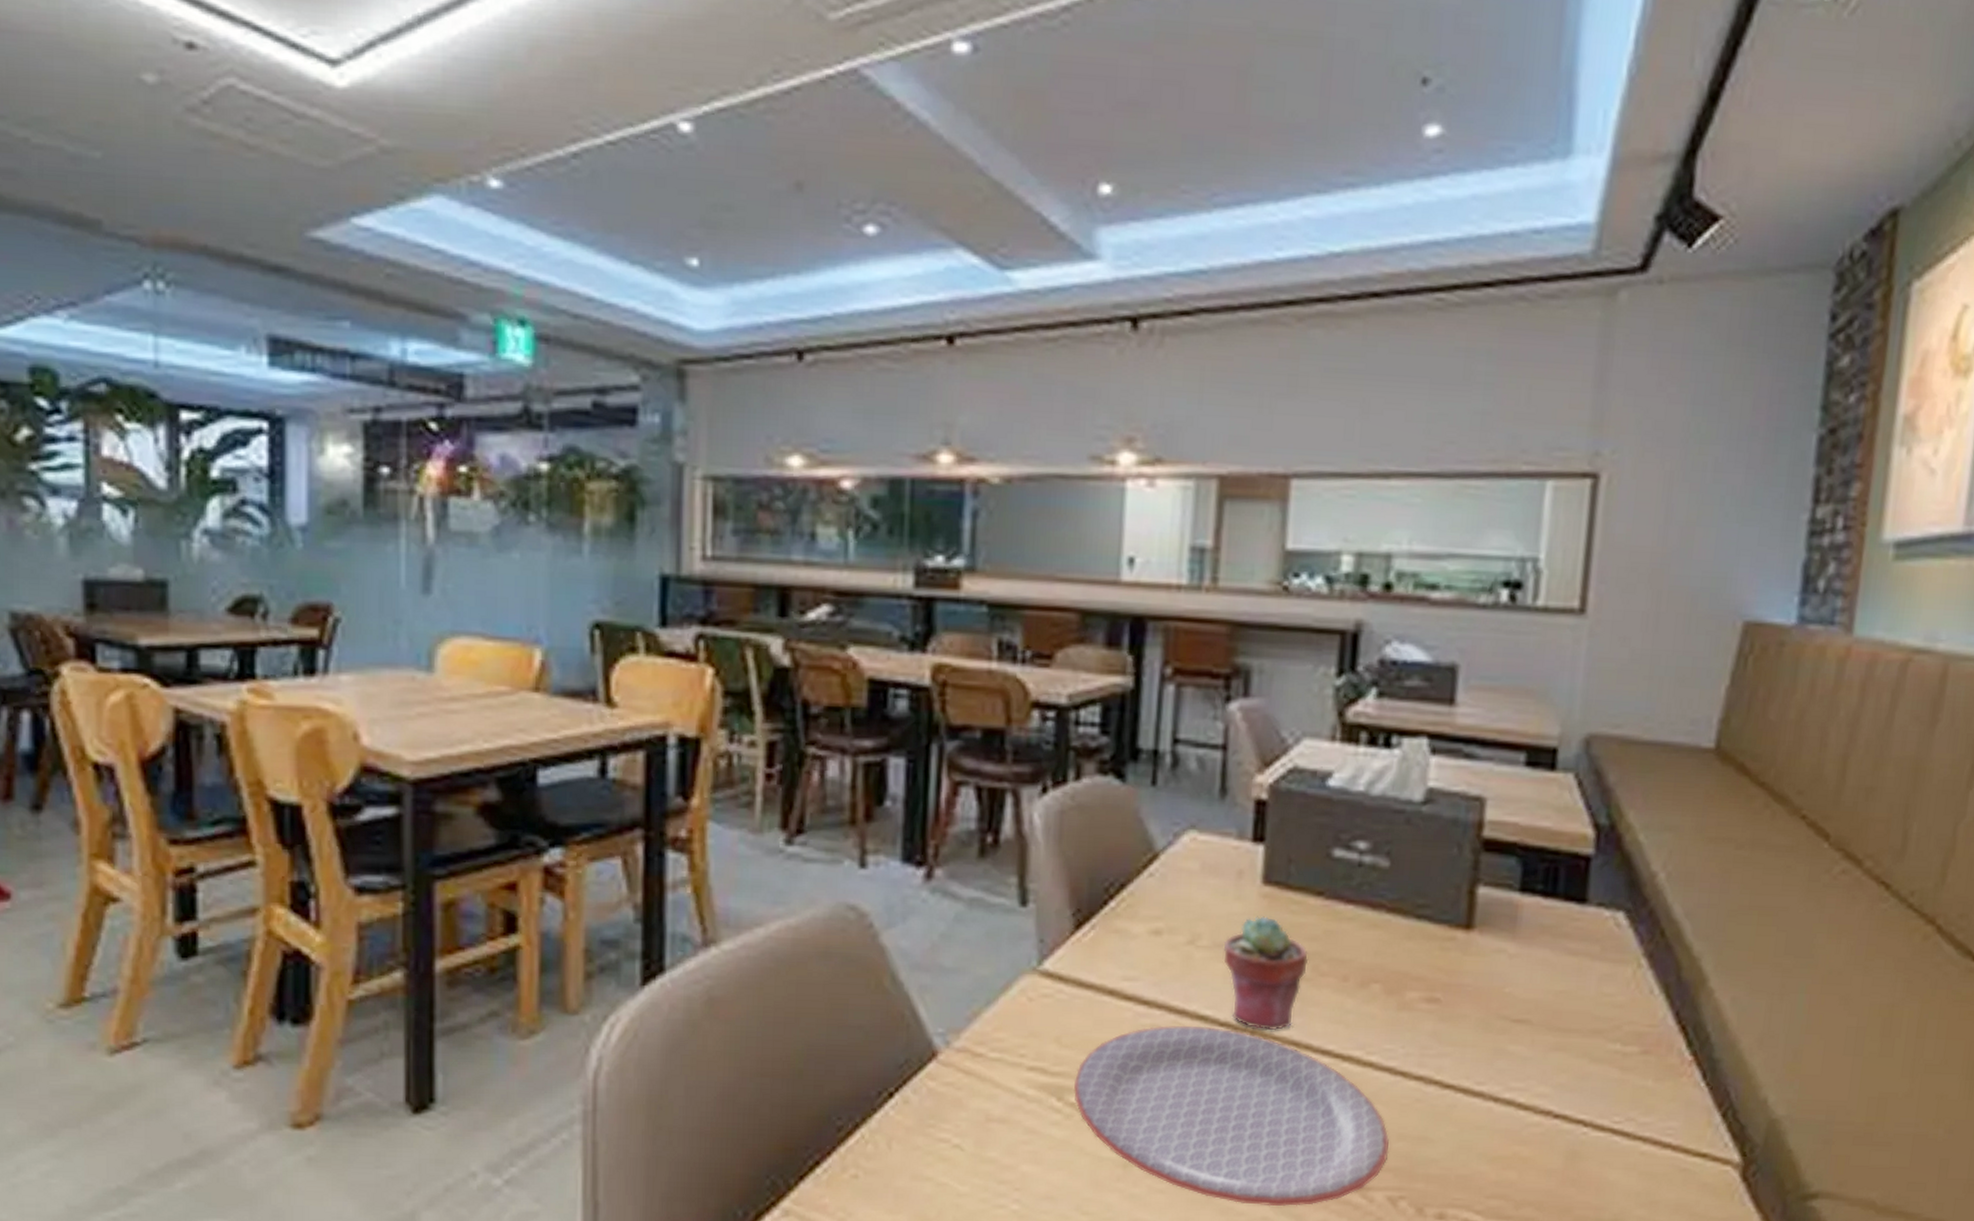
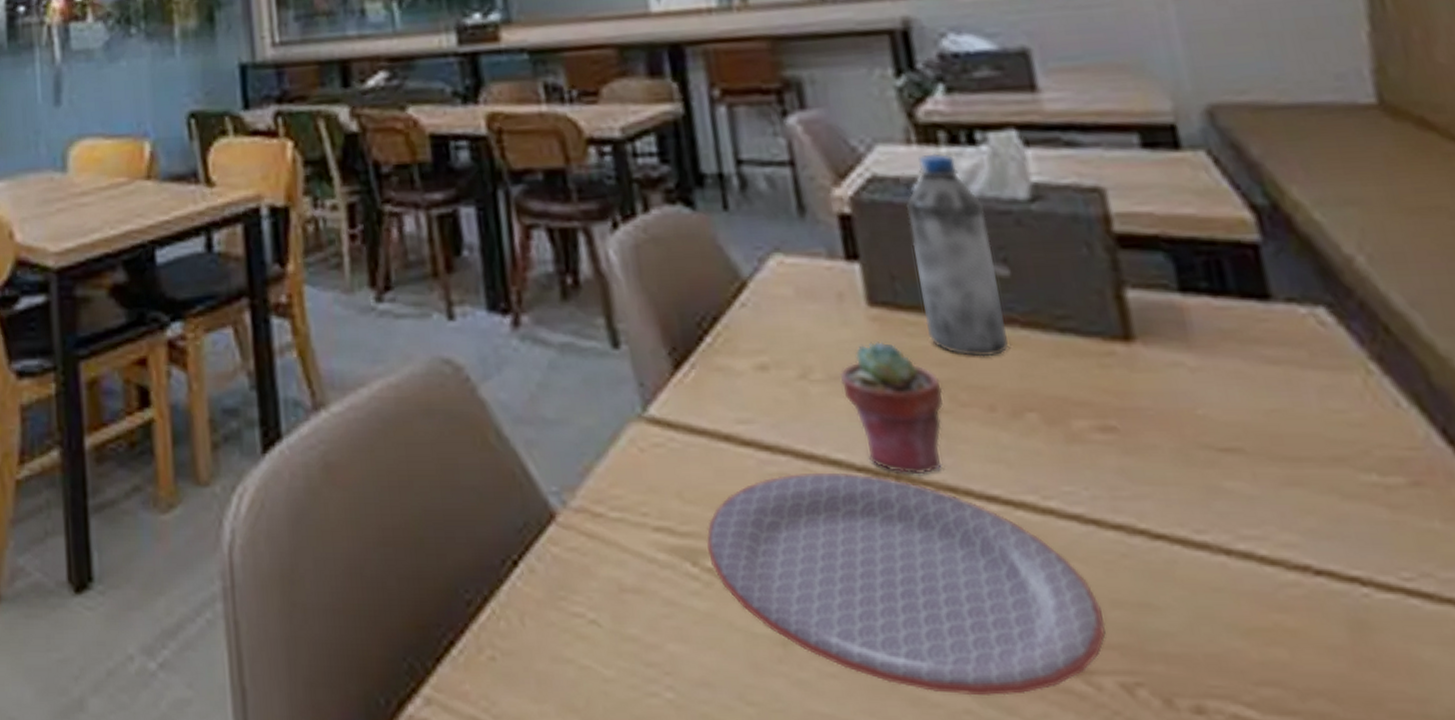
water bottle: none [1307,752,1382,935] -> present [906,153,1010,357]

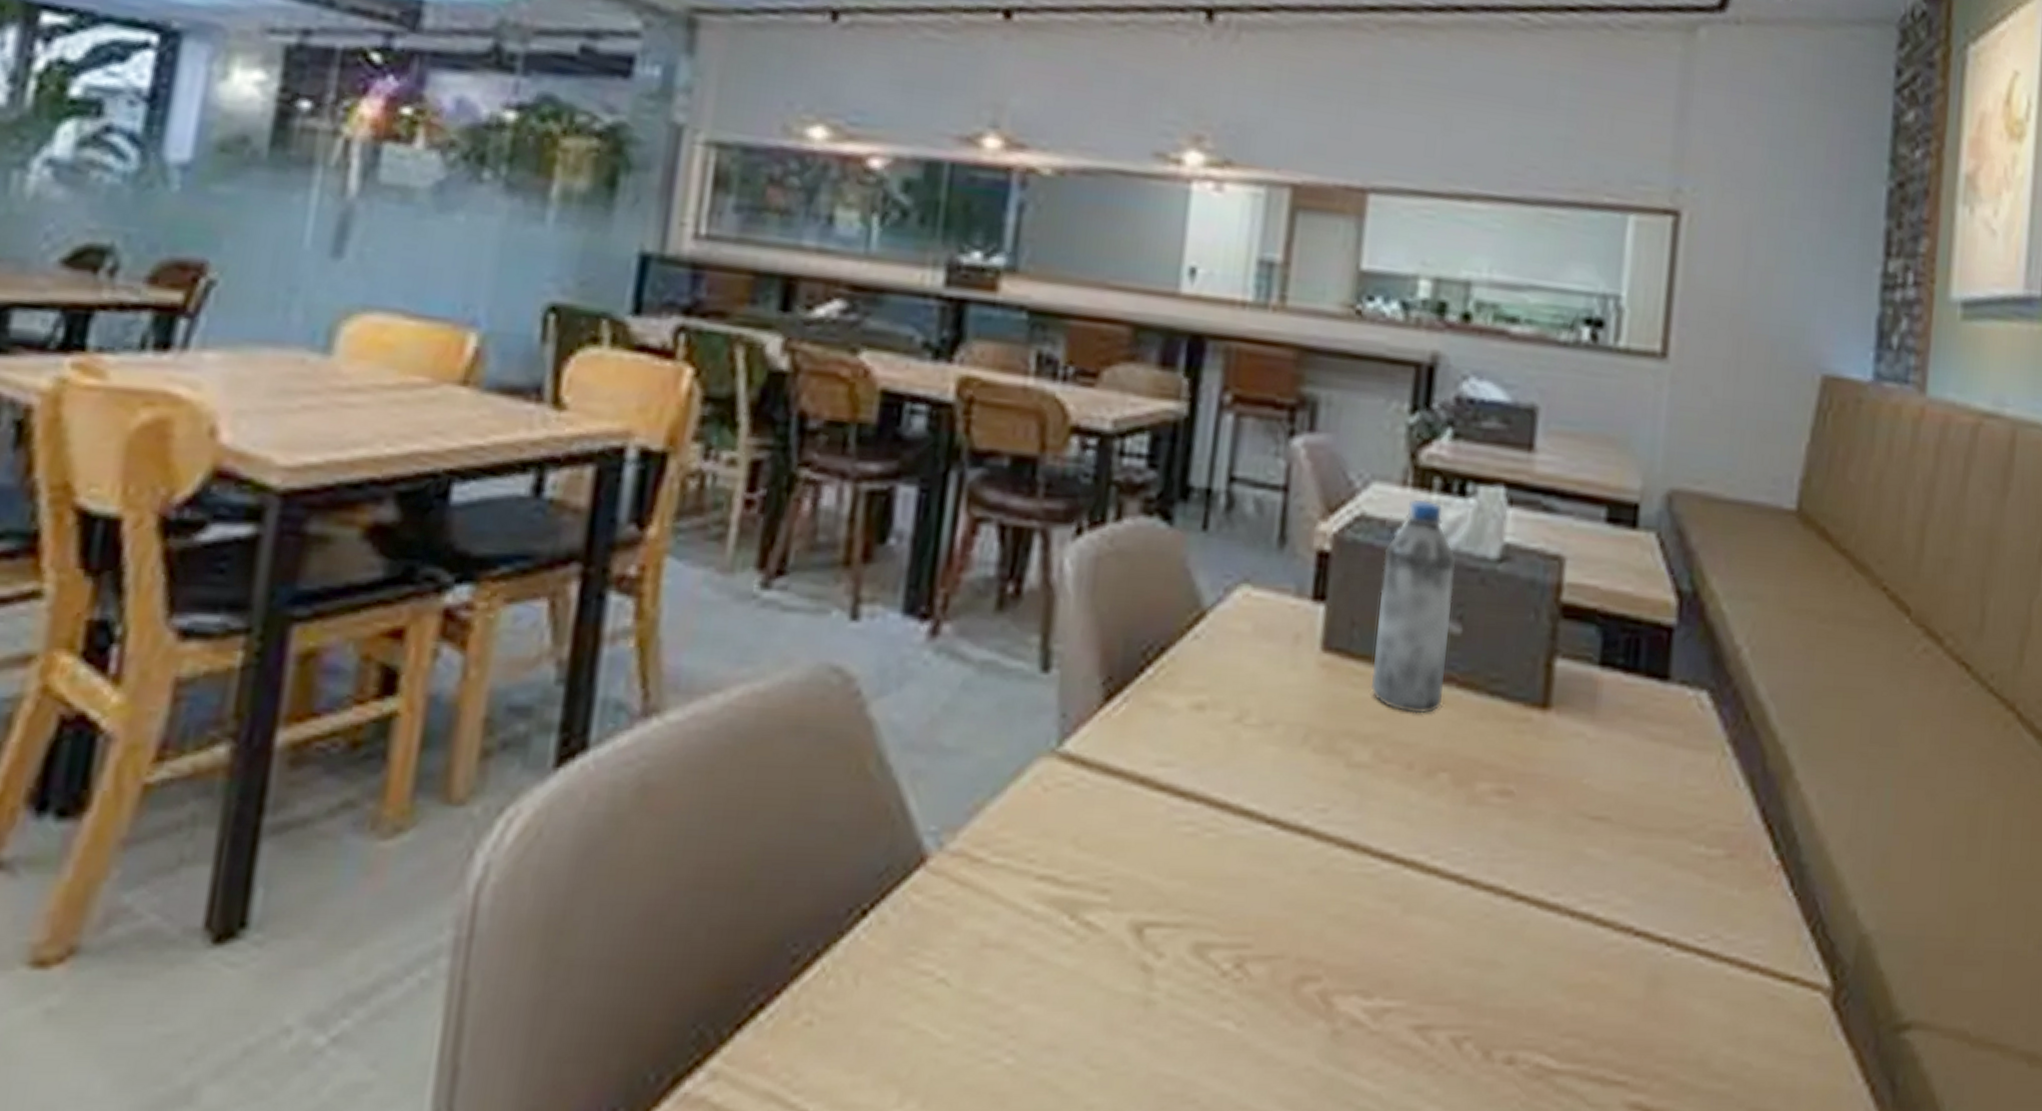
plate: present [707,472,1106,696] -> none [1090,822,1454,1053]
potted succulent: present [839,340,944,475] -> none [1274,688,1371,830]

